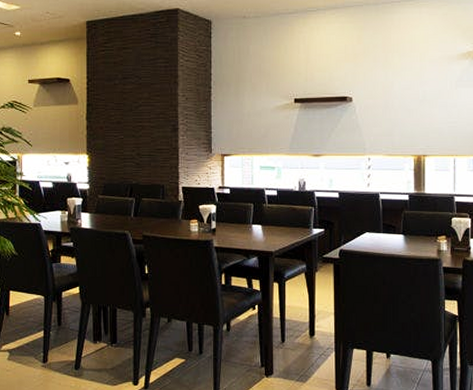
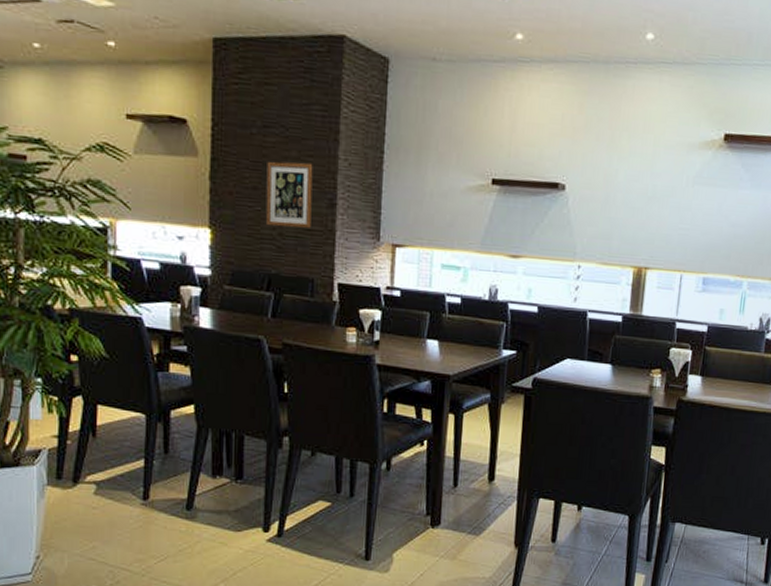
wall art: none [127,101,160,149] -> present [265,161,313,228]

